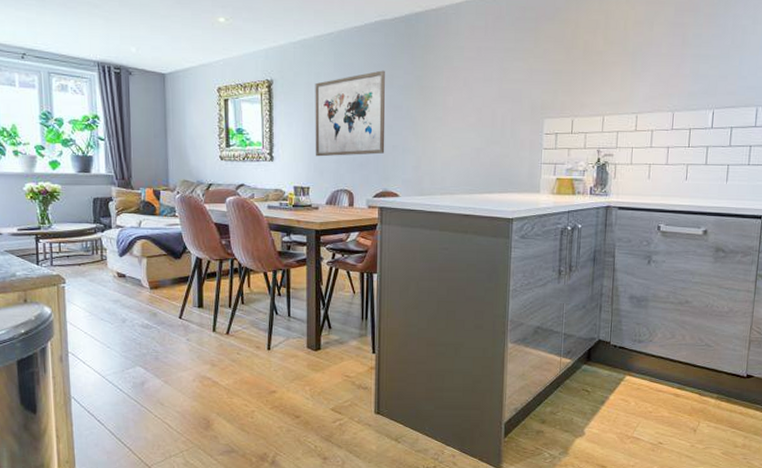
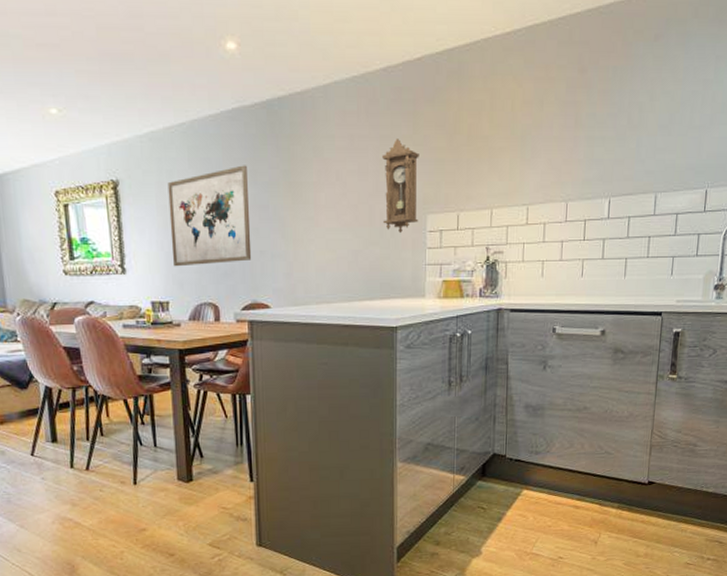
pendulum clock: none [503,52,539,135] -> present [382,139,419,234]

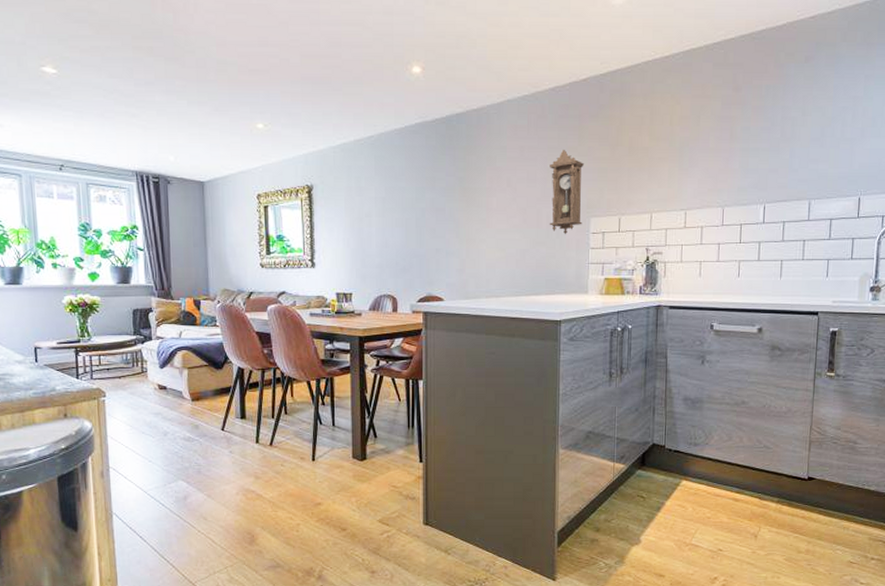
wall art: present [167,165,252,267] -> none [356,172,428,262]

